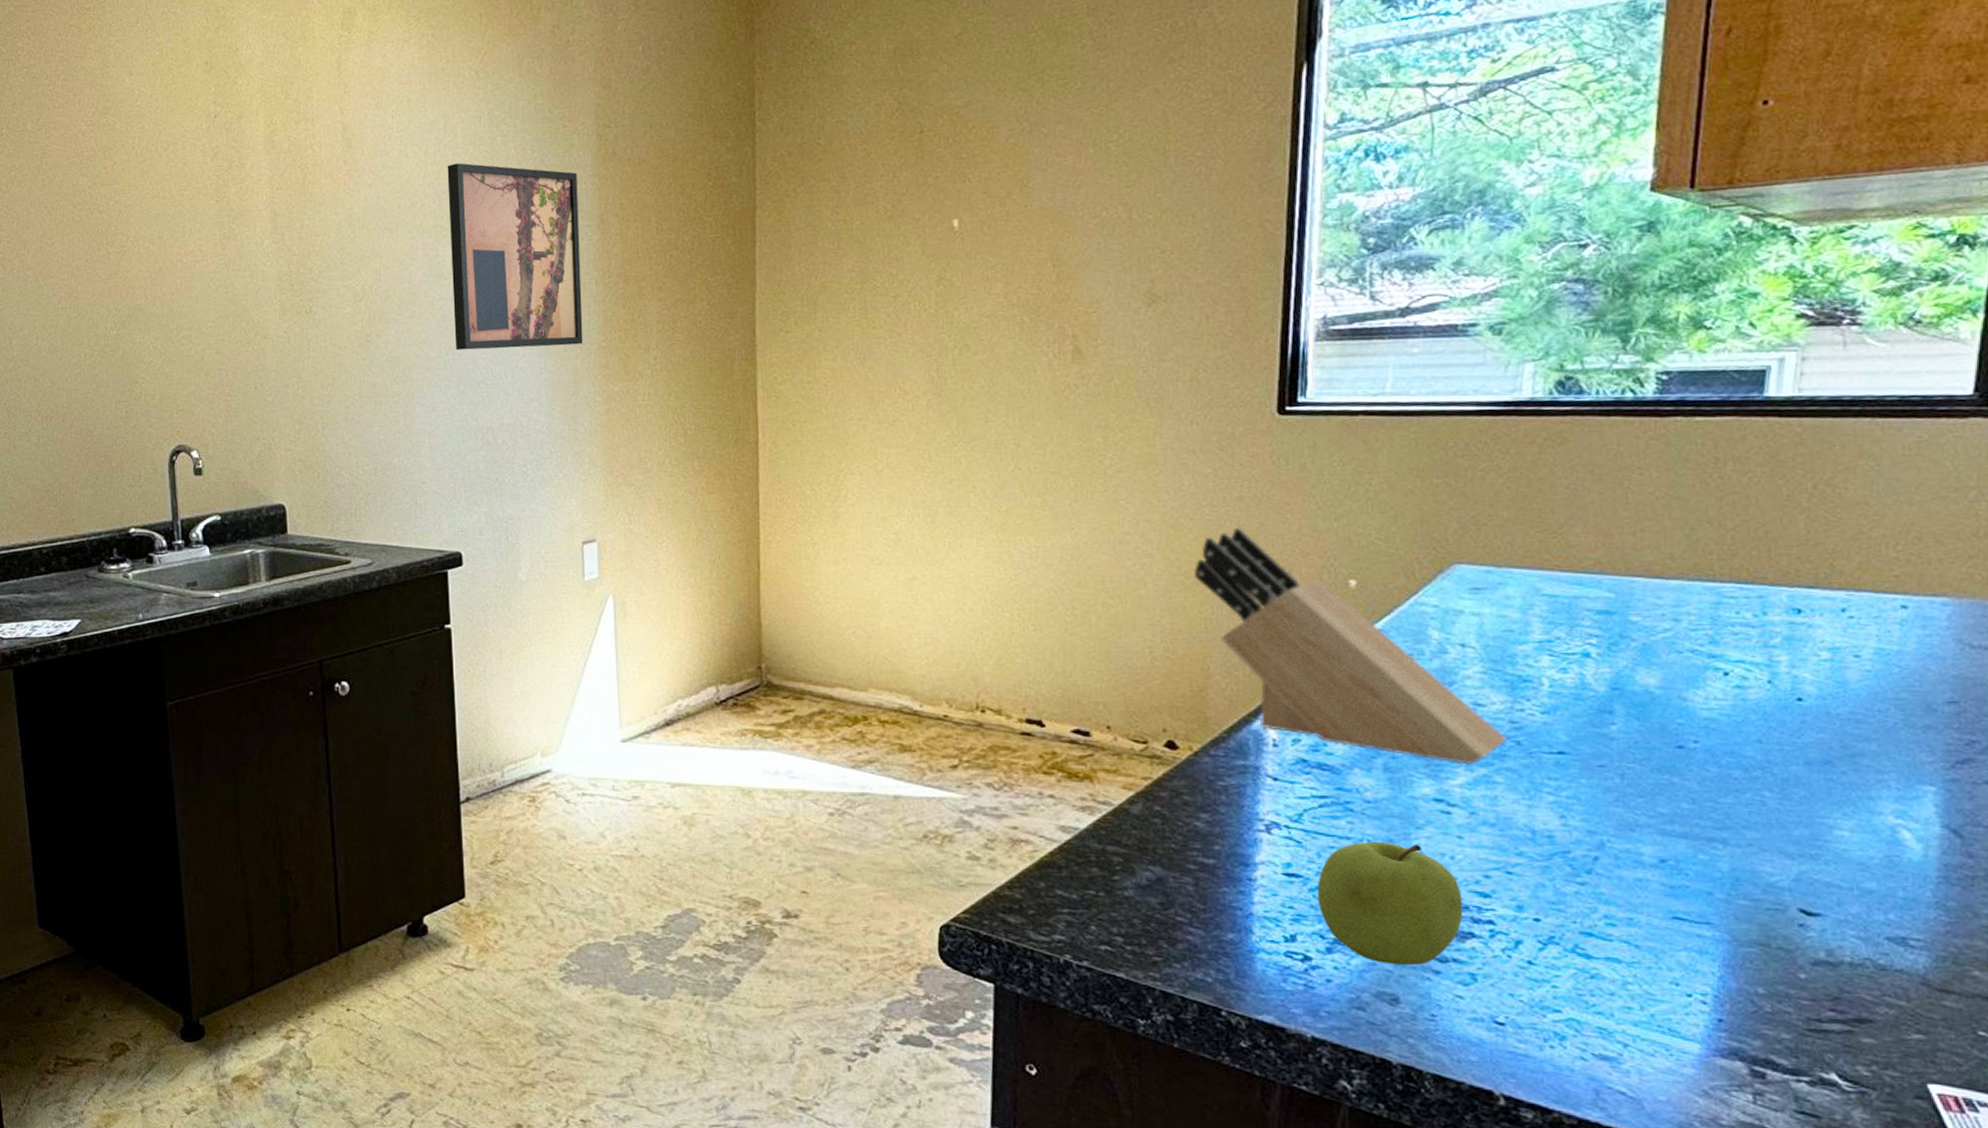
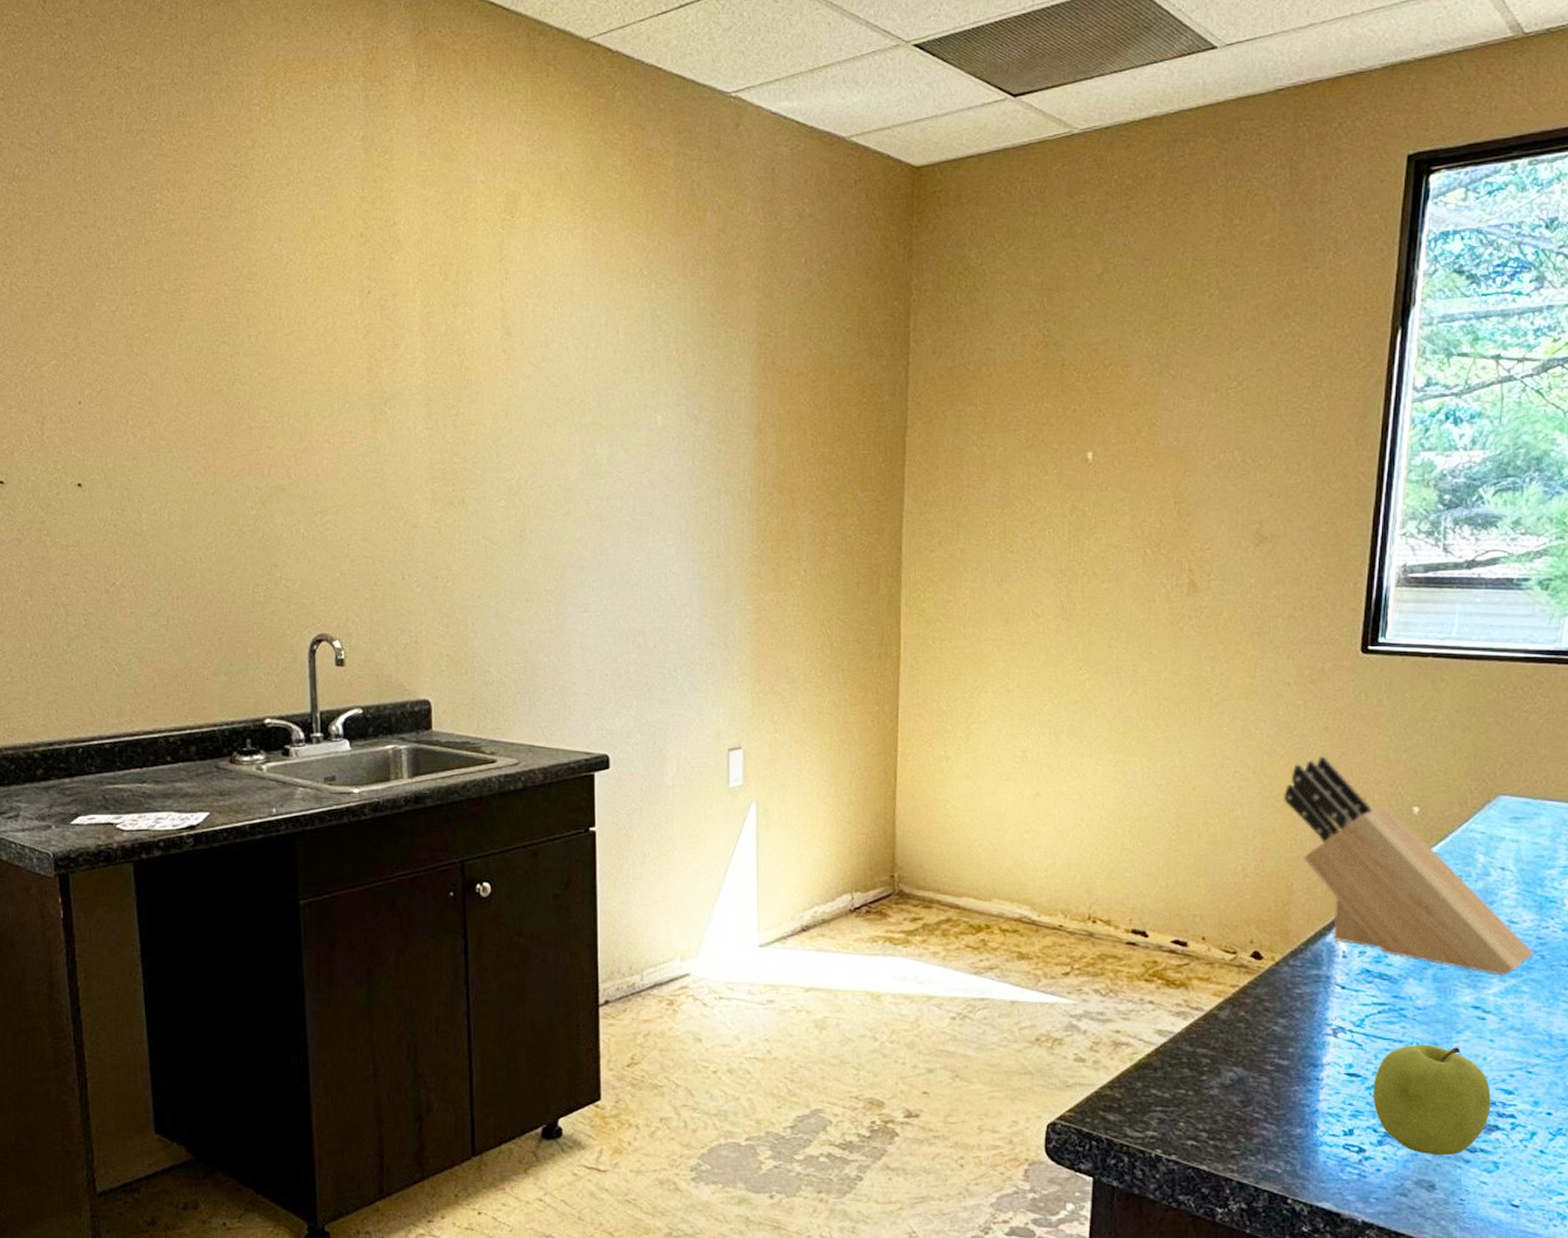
wall art: present [447,163,583,351] -> none [607,361,737,552]

